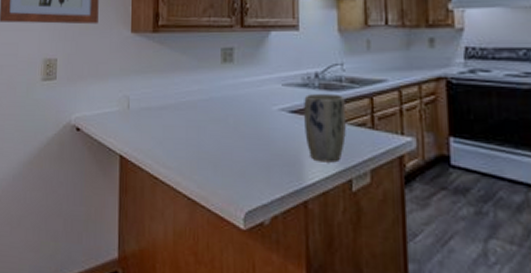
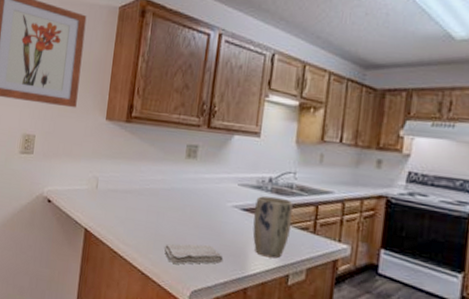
washcloth: none [209,156,277,183] -> present [164,243,224,265]

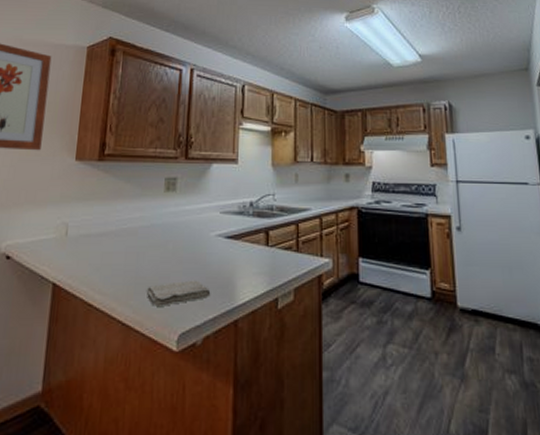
plant pot: present [252,196,293,259] -> none [238,220,275,283]

